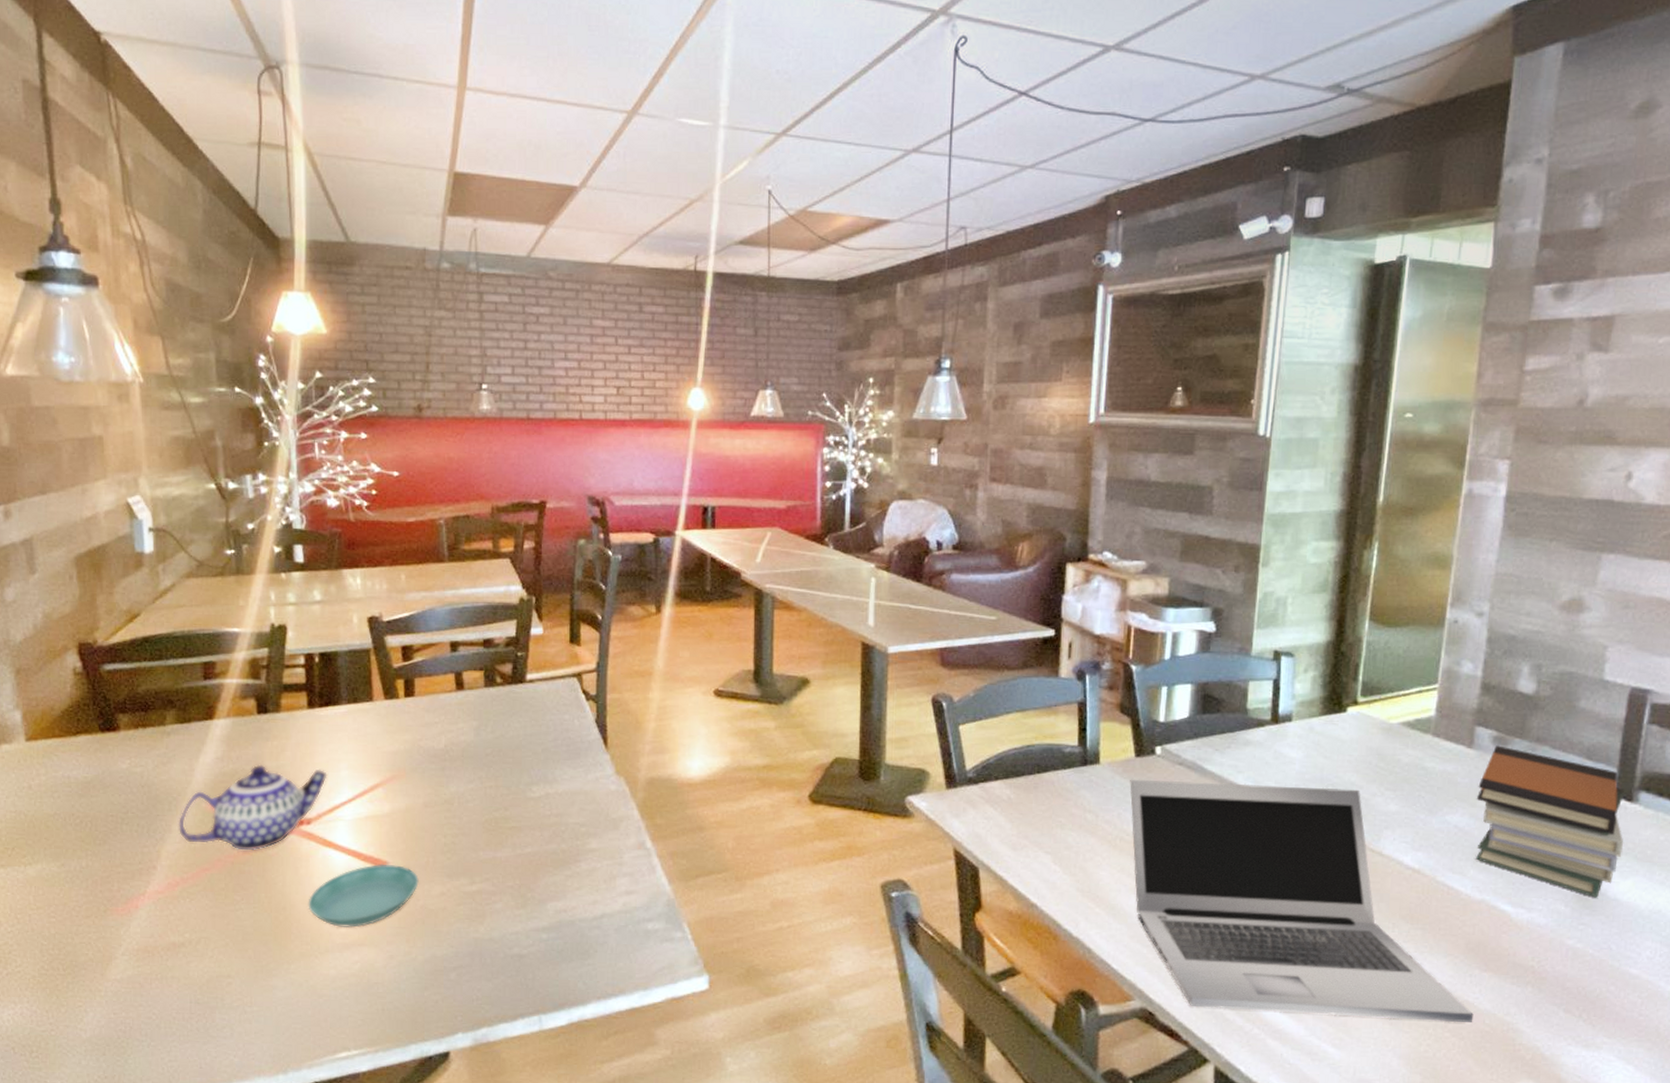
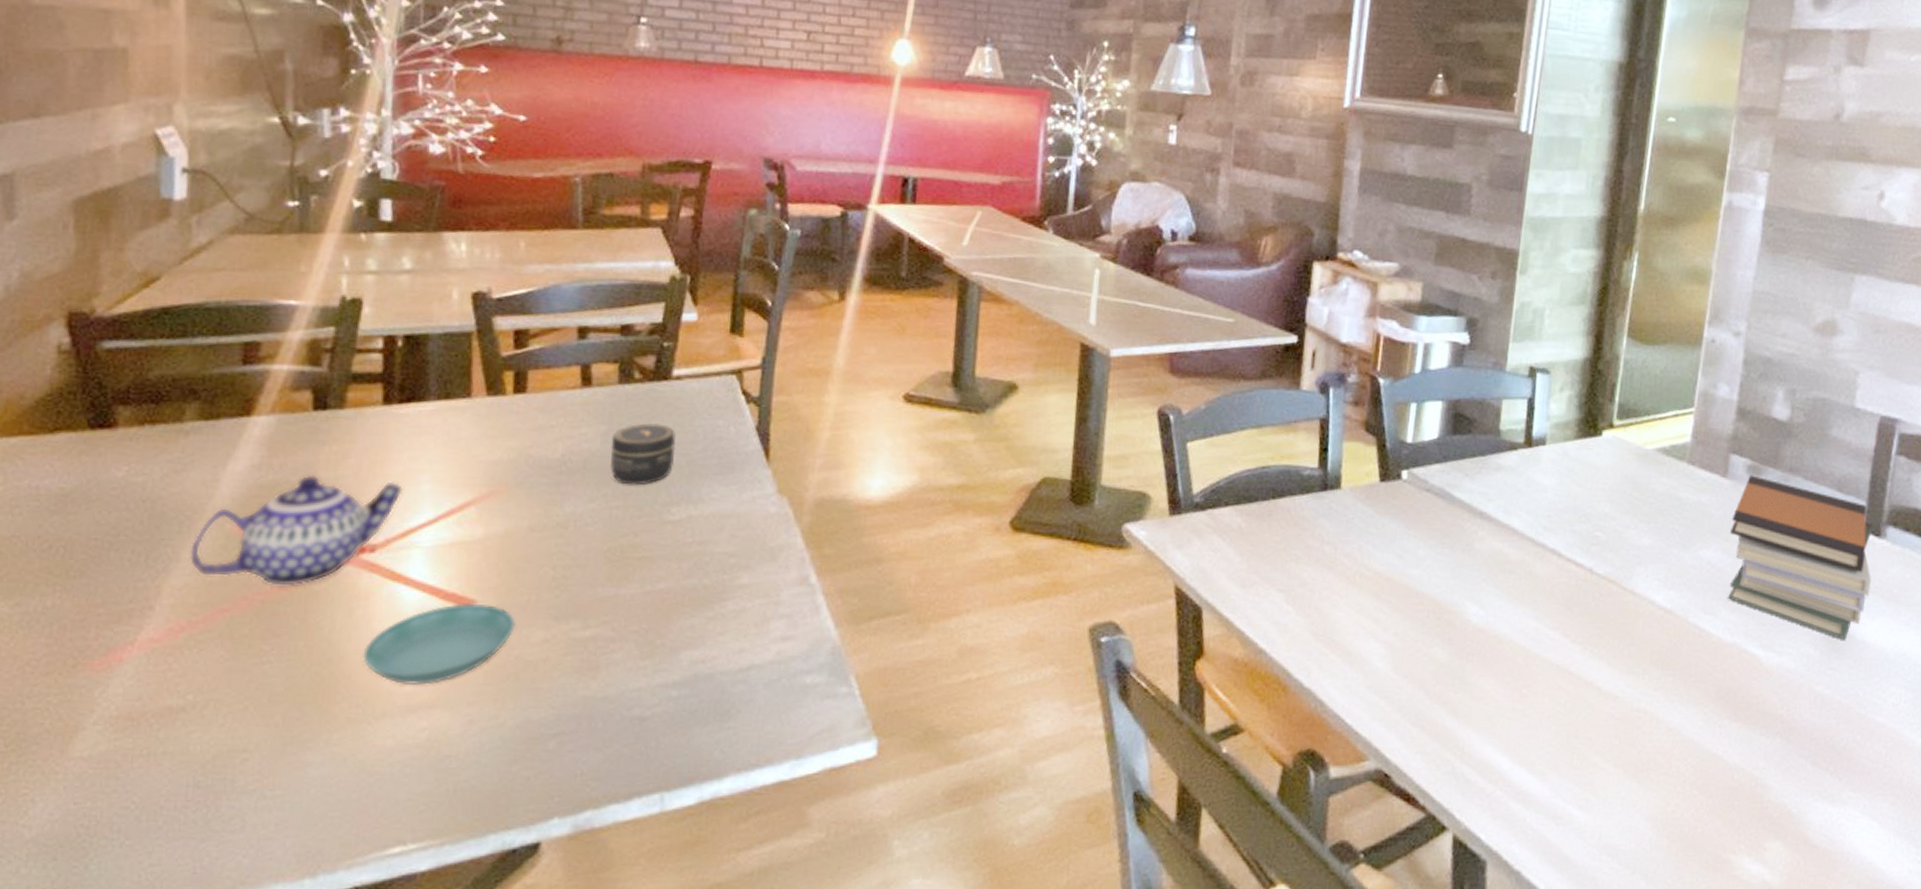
jar: none [482,719,533,769] -> present [609,423,677,485]
laptop: present [1130,779,1474,1023] -> none [1372,506,1722,779]

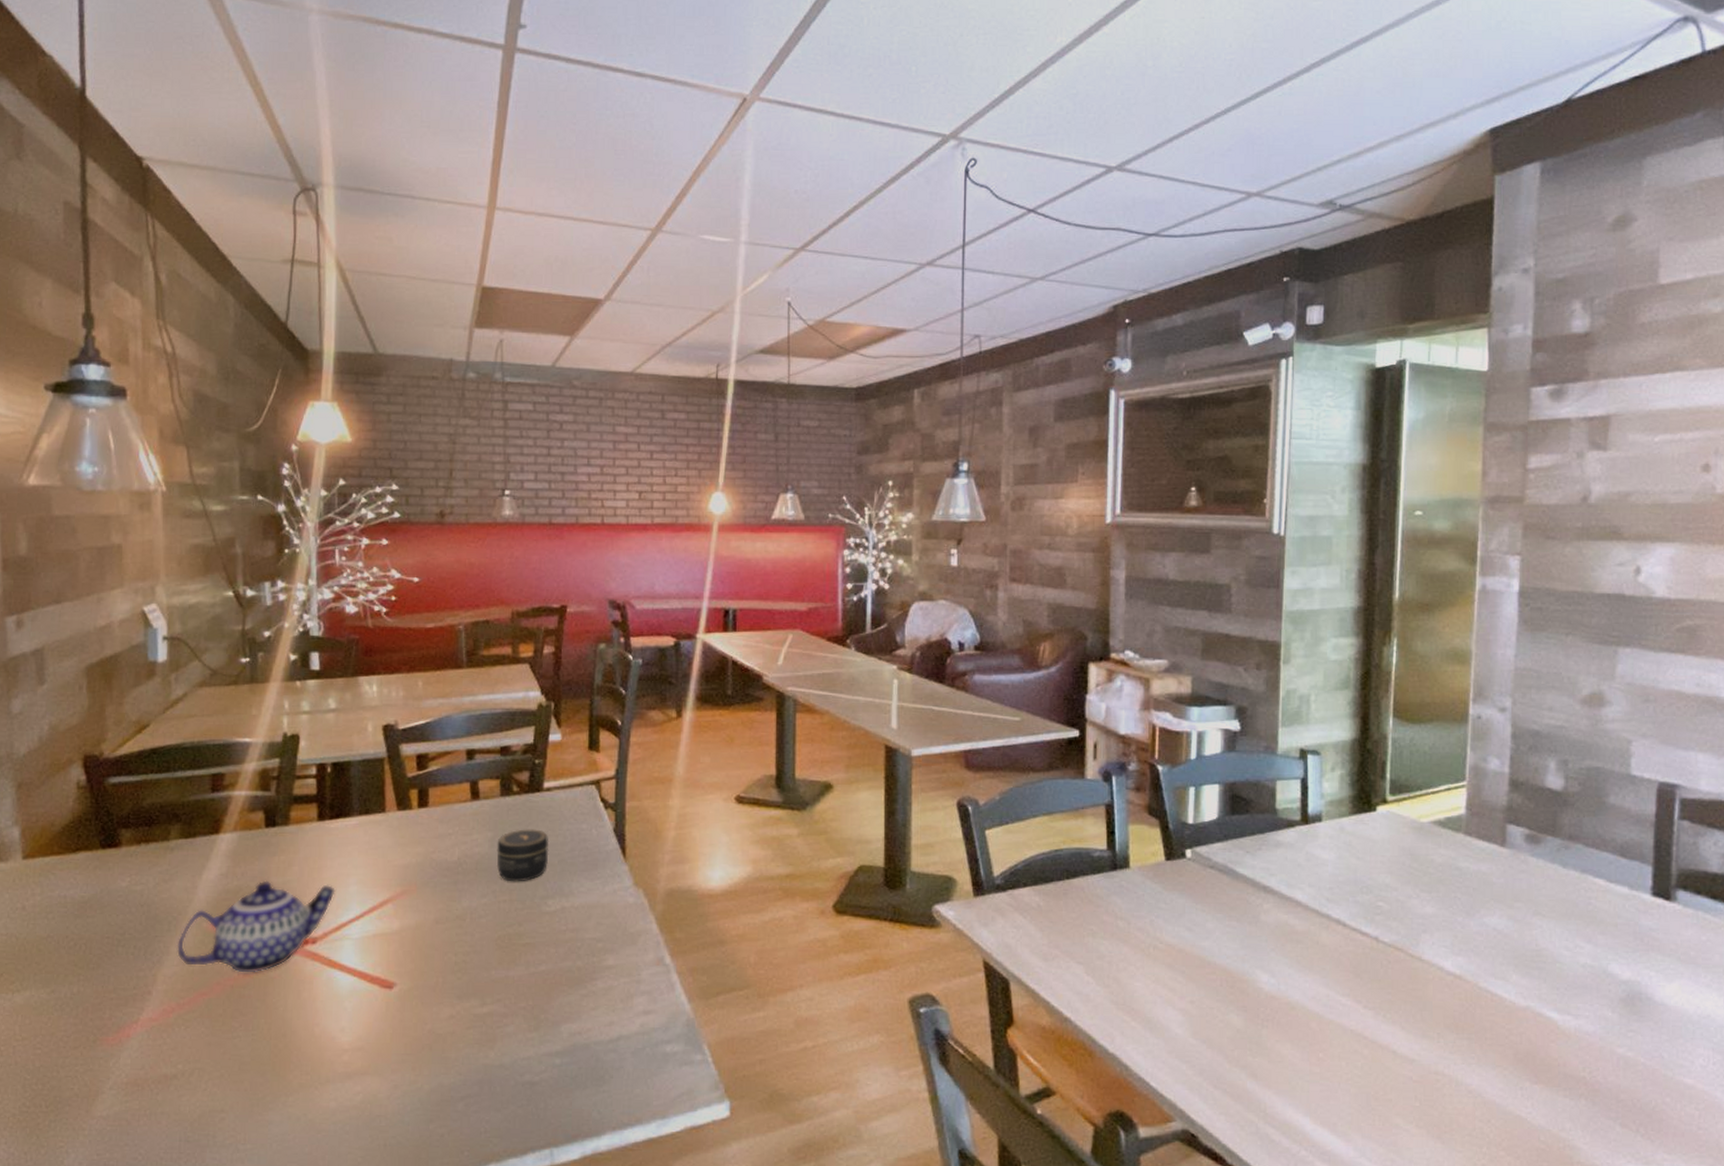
saucer: present [362,603,515,685] -> none [309,985,427,1055]
book stack: present [1728,475,1874,640] -> none [1514,844,1665,1003]

